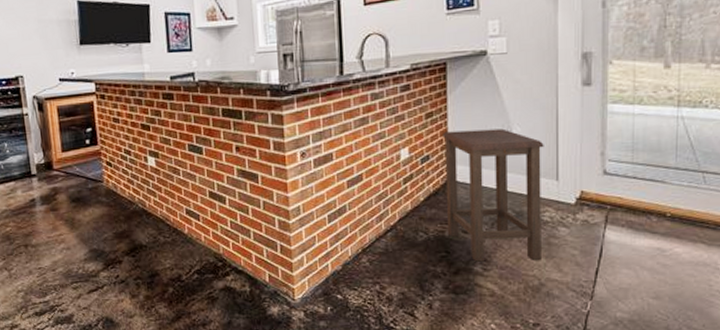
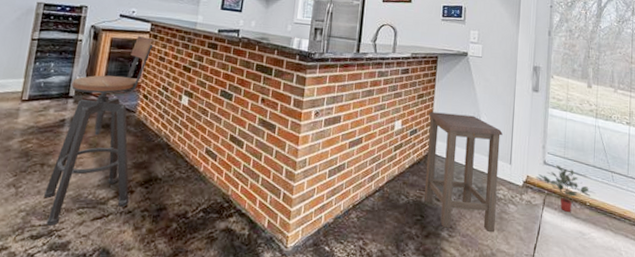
bar stool: none [30,98,120,302] -> present [44,35,153,226]
potted plant: none [592,173,679,227] -> present [535,165,595,212]

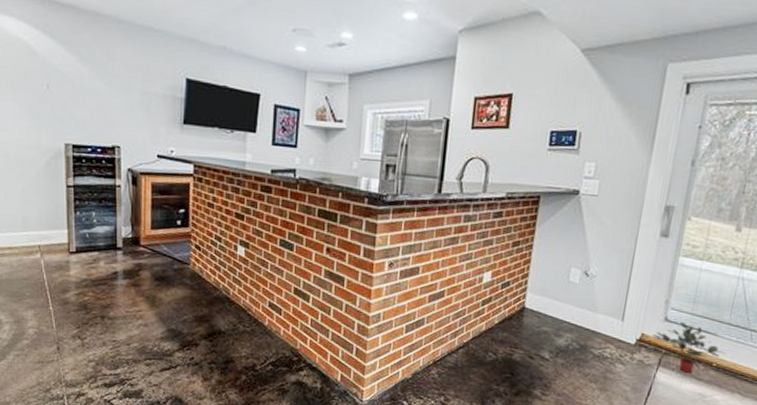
bar stool: present [44,35,153,226] -> none [110,179,199,375]
bar stool: present [423,111,503,232] -> none [514,261,617,391]

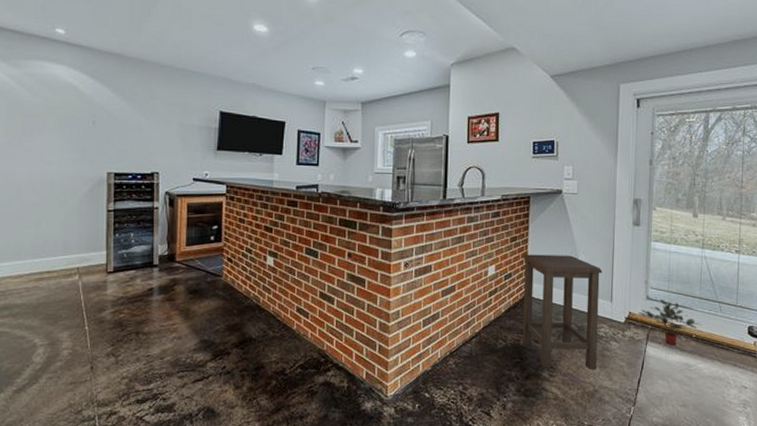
bar stool: none [514,261,617,391] -> present [522,254,602,369]

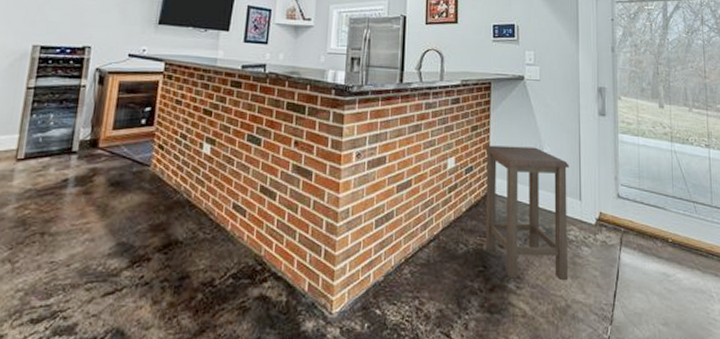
potted plant: present [638,299,702,345] -> none [609,198,678,251]

